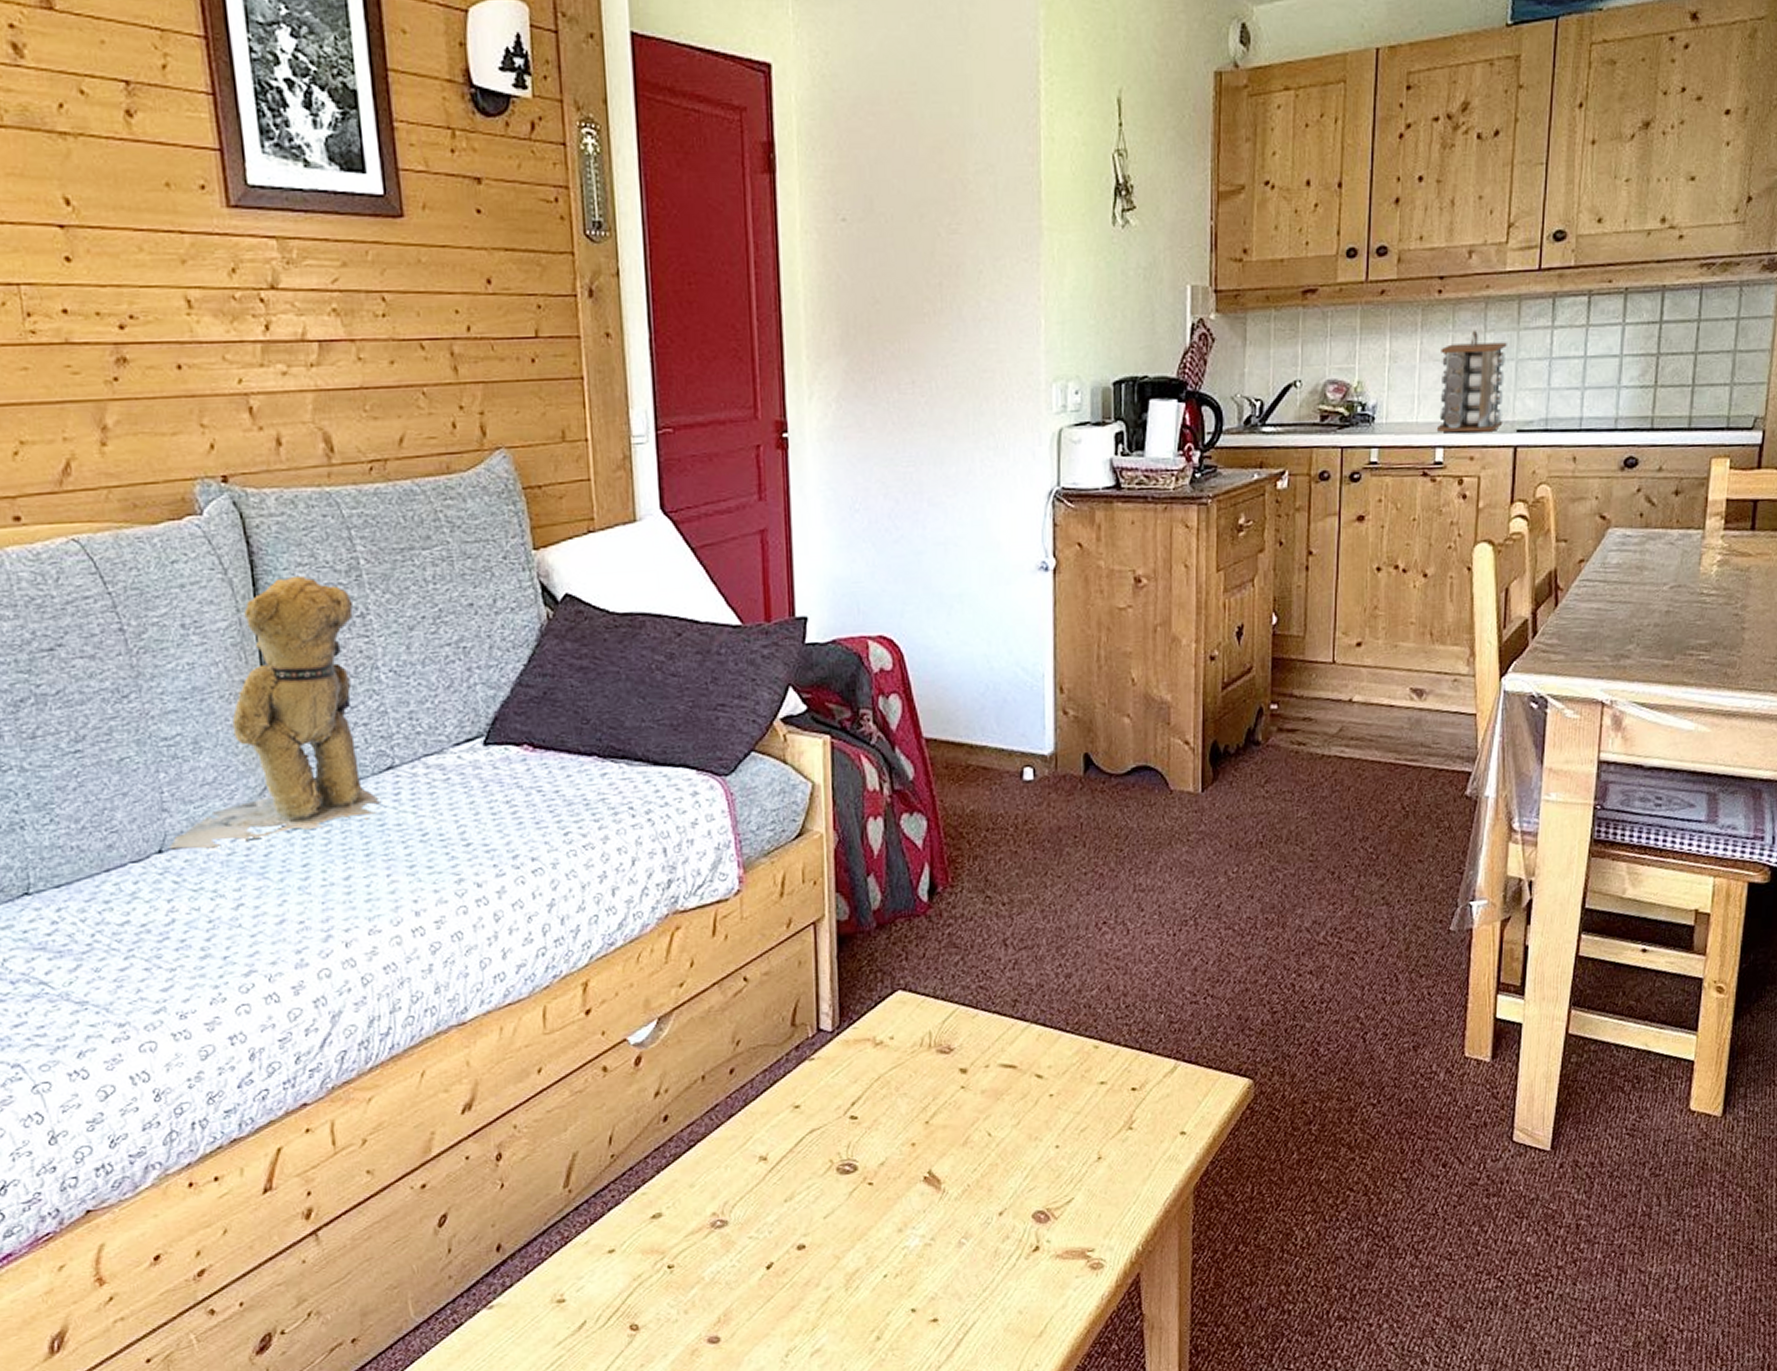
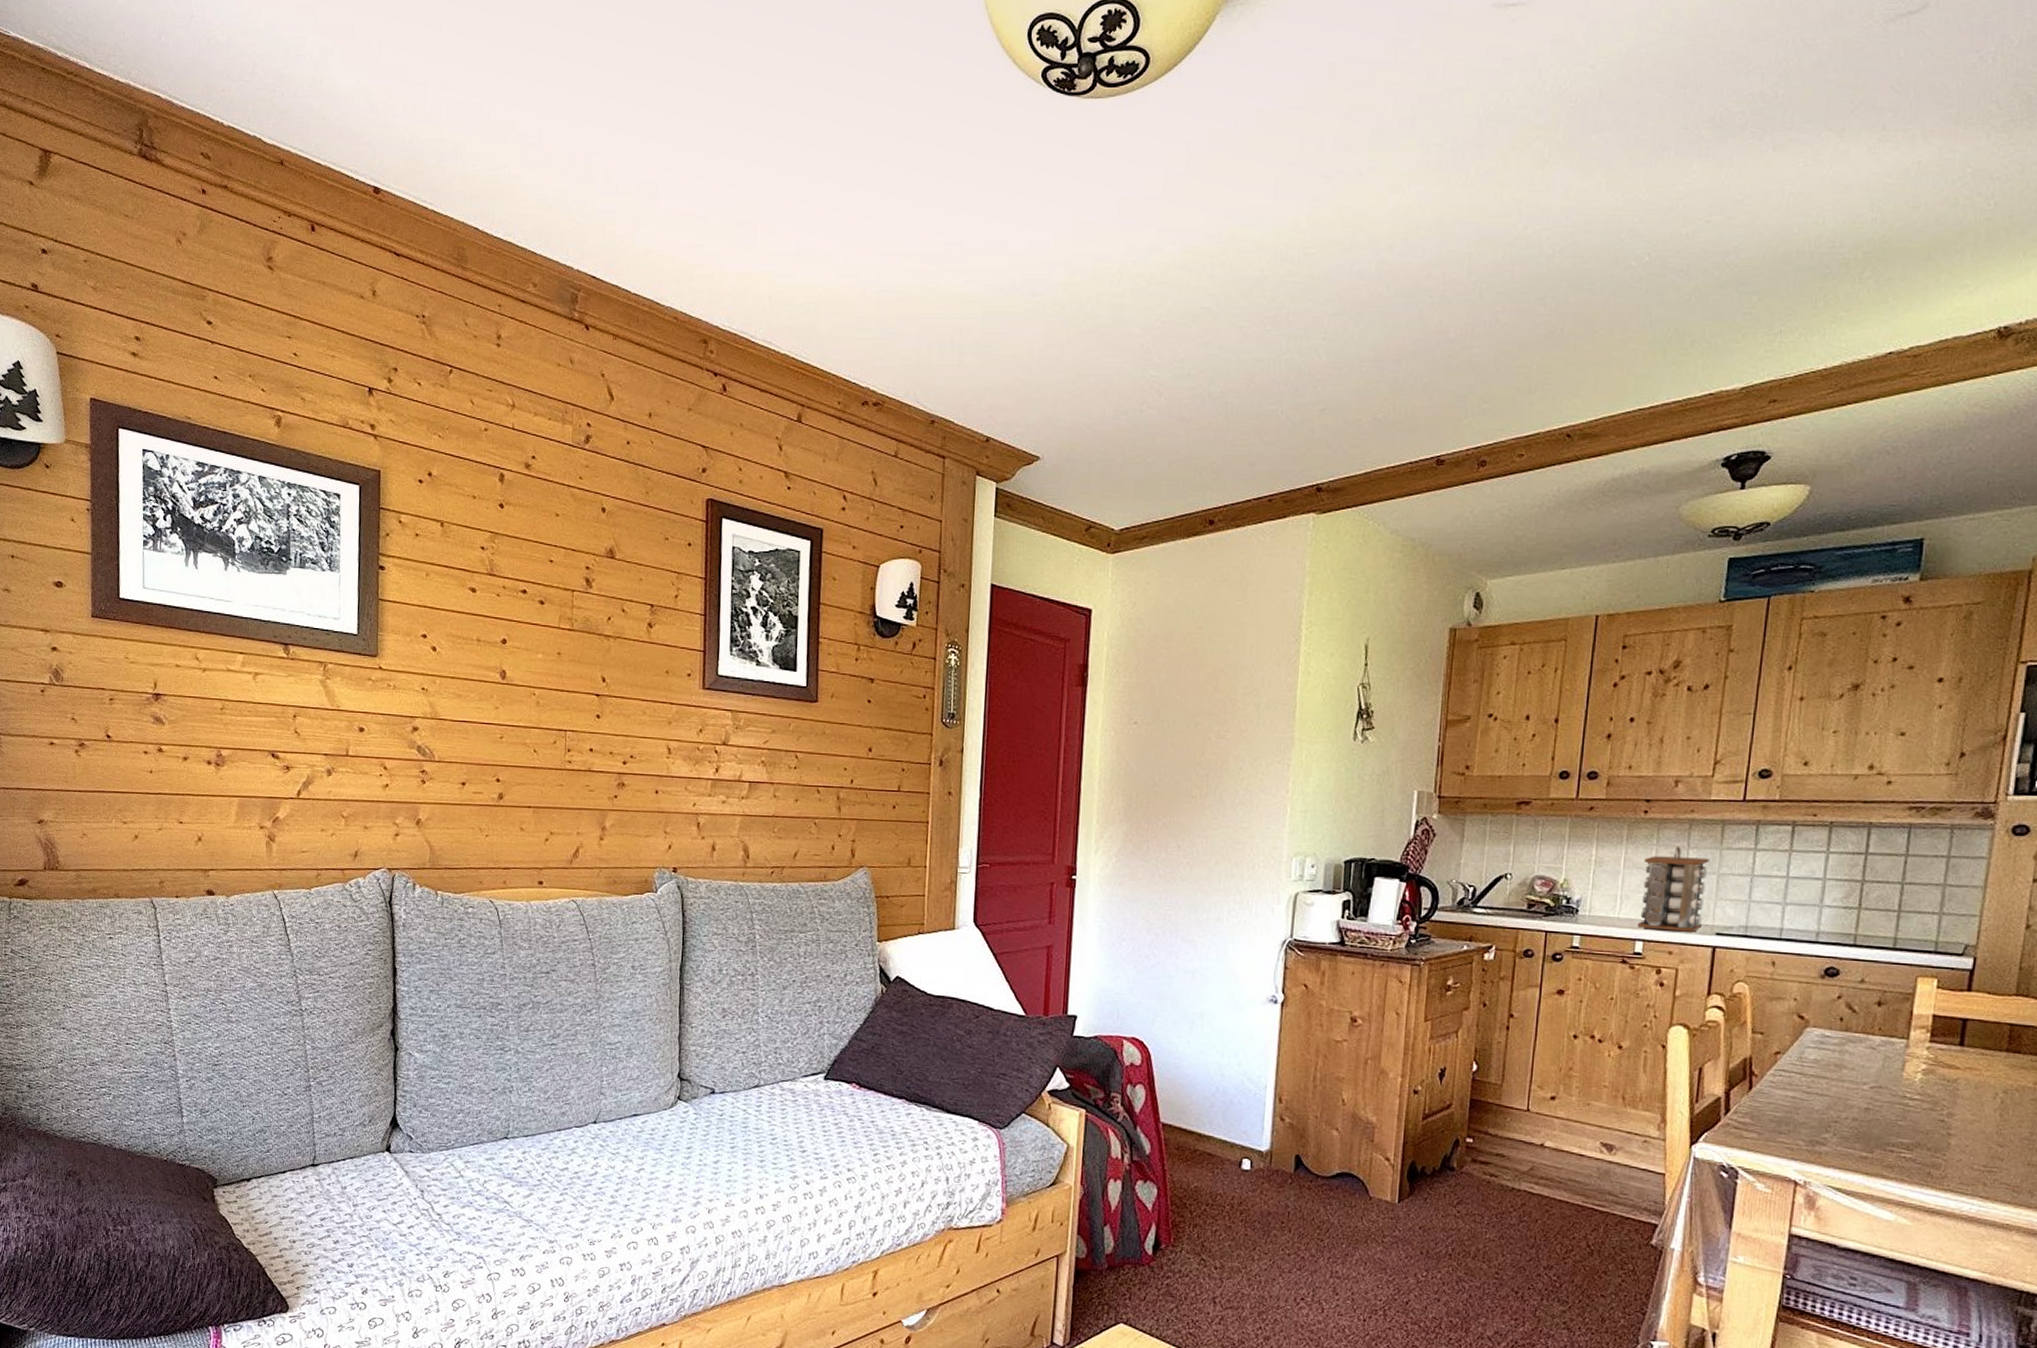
teddy bear: present [169,577,380,850] -> none [601,941,747,1127]

